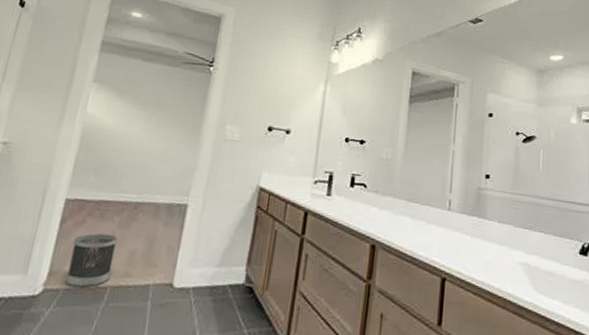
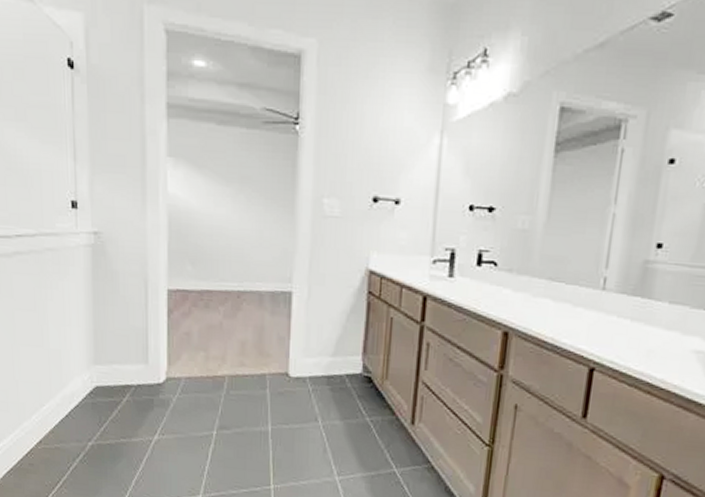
wastebasket: present [65,233,118,288] -> none [184,324,226,377]

